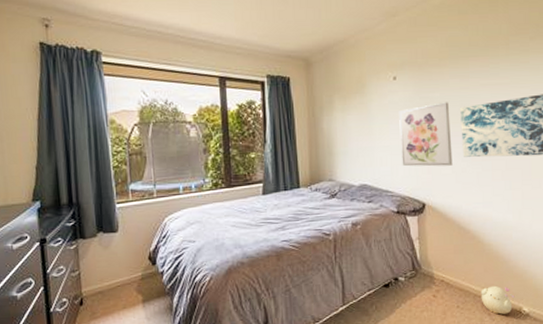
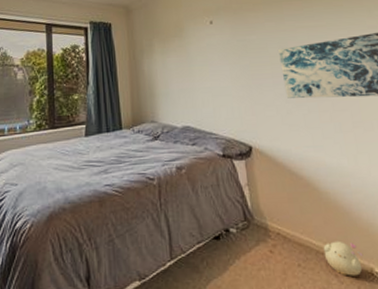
wall art: present [399,102,453,167] -> none [217,44,277,108]

